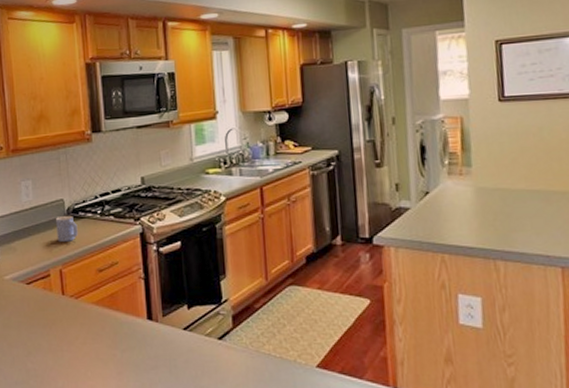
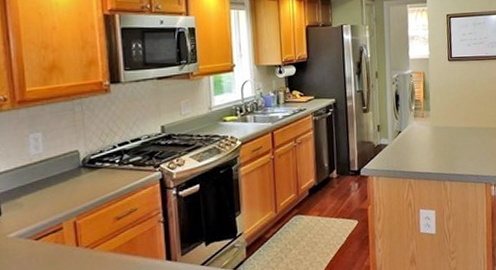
mug: present [56,215,78,242] -> none [70,166,94,194]

